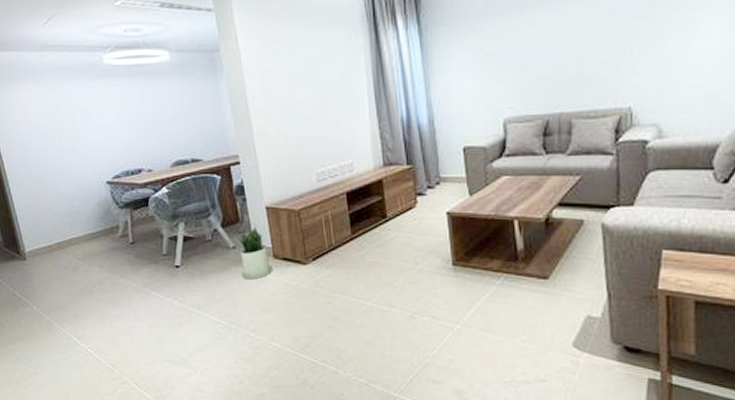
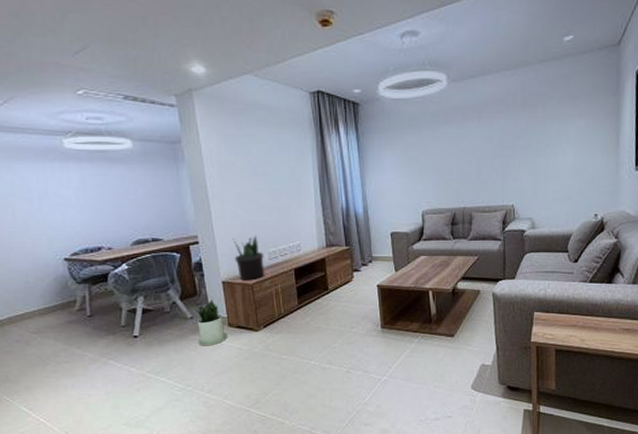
planter: none [276,153,313,206] -> present [232,235,265,281]

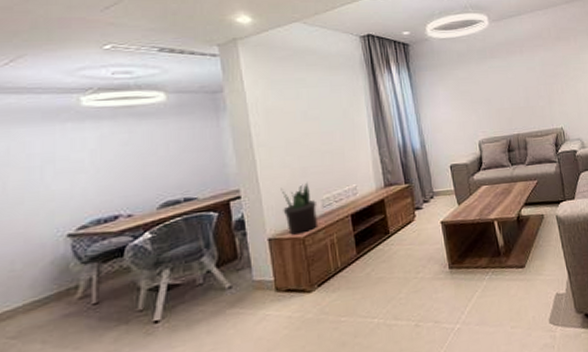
planter: present [194,300,228,346] -> none [234,262,275,321]

